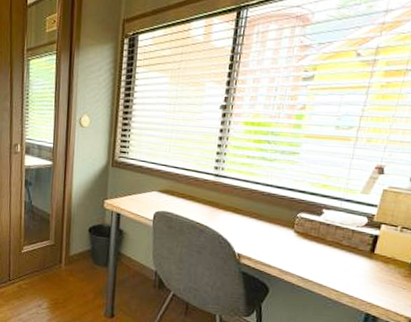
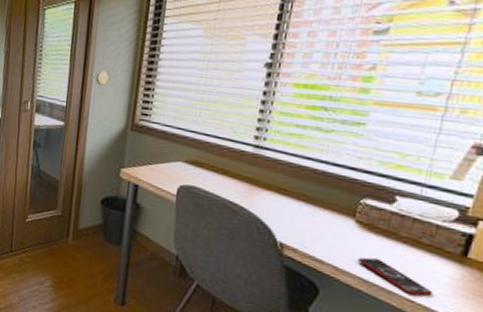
smartphone: none [297,259,351,286] -> present [358,257,433,296]

